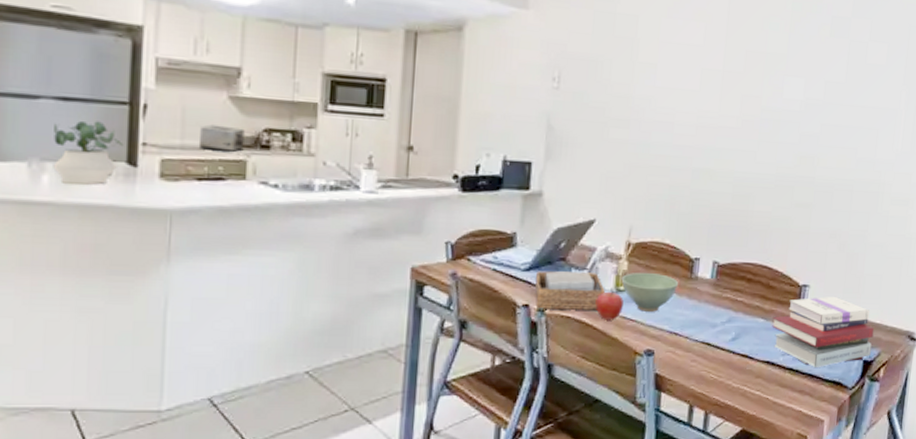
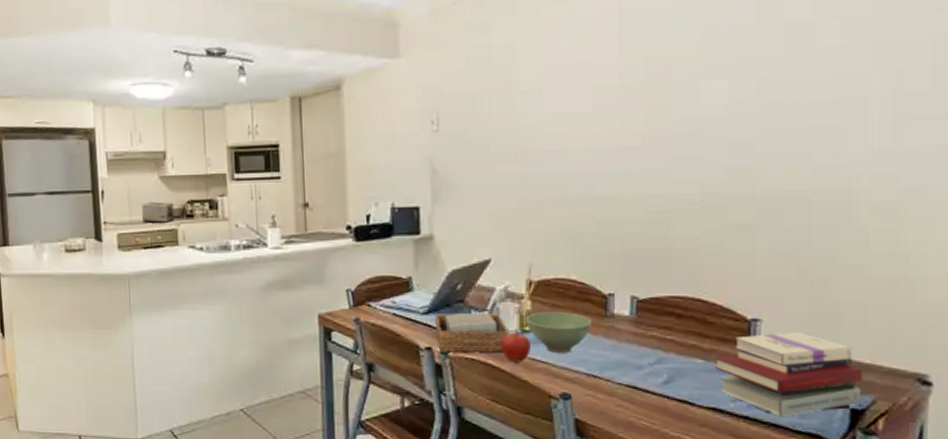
potted plant: present [53,121,124,185] -> none [46,208,92,259]

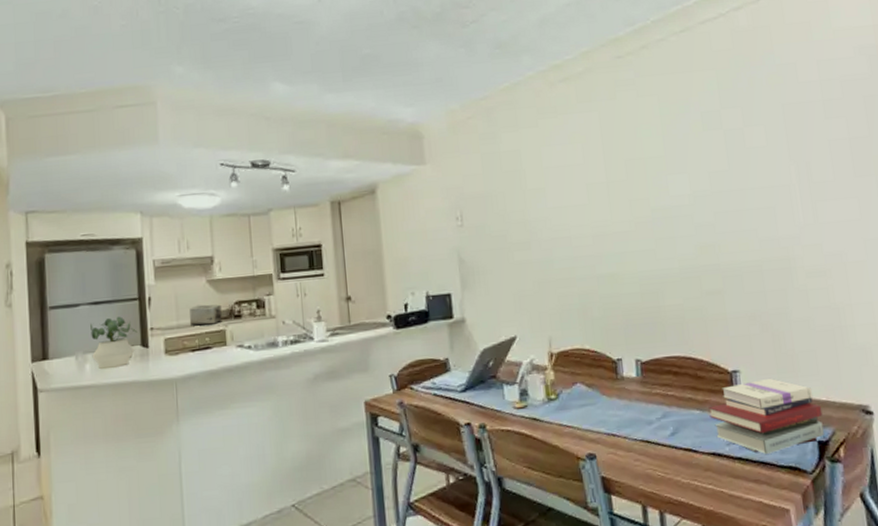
potted plant: none [46,208,92,259] -> present [90,316,138,369]
napkin holder: present [434,312,509,352] -> none [472,385,538,426]
fruit: present [500,331,531,362] -> none [530,400,558,429]
bowl: present [525,311,592,353] -> none [550,378,607,417]

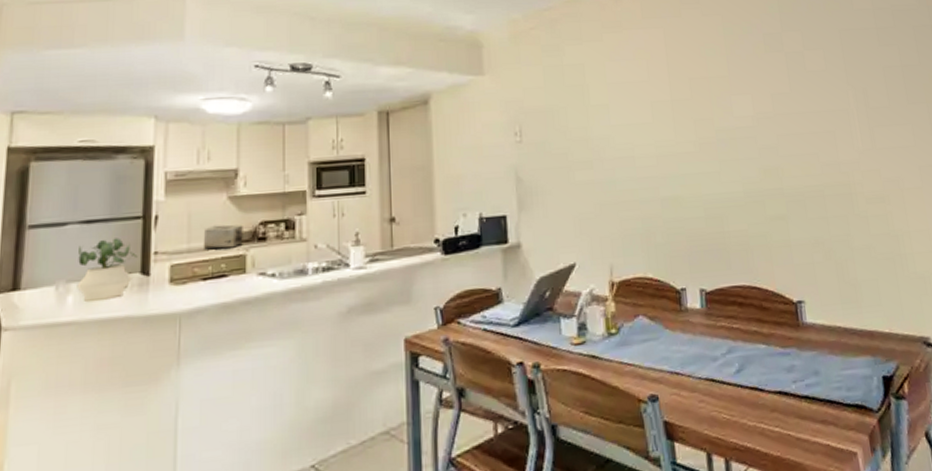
books: present [708,378,824,454] -> none [774,308,888,392]

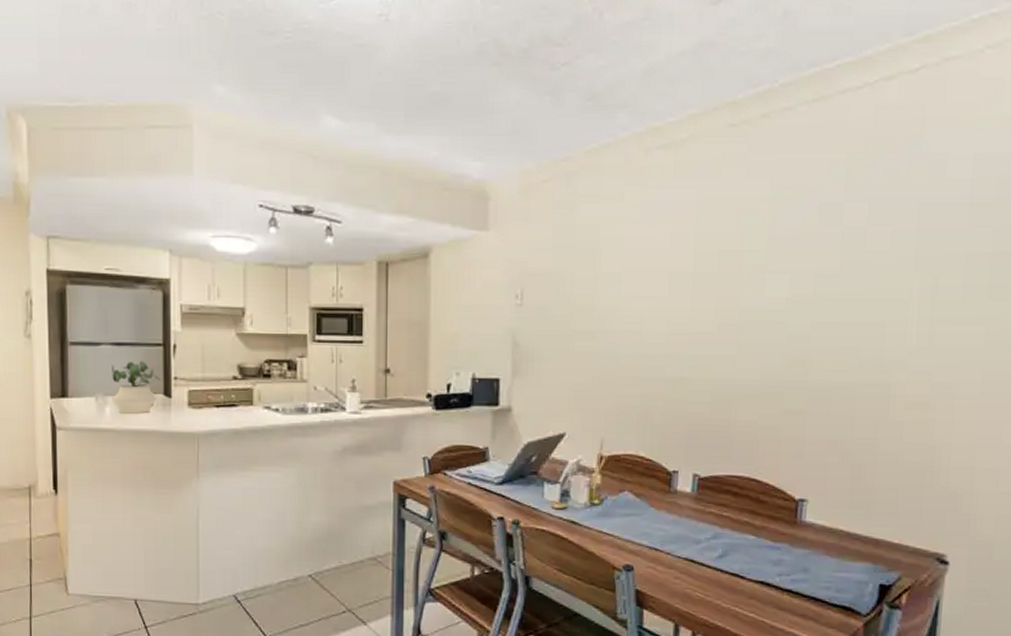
toaster: present [203,224,243,250] -> none [215,359,250,383]

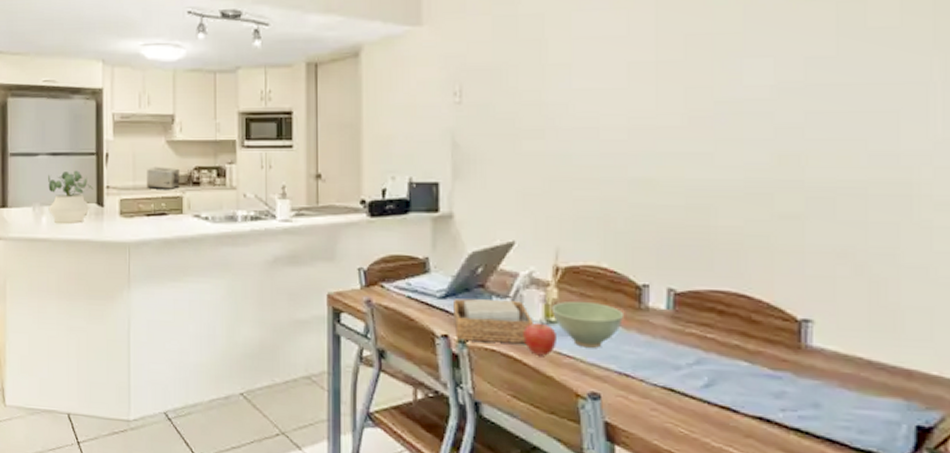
toaster: none [215,359,250,383] -> present [146,167,180,191]
napkin holder: none [508,484,579,524] -> present [452,298,533,344]
fruit: none [570,504,598,534] -> present [523,321,556,356]
bowl: none [595,485,657,526] -> present [551,301,625,348]

